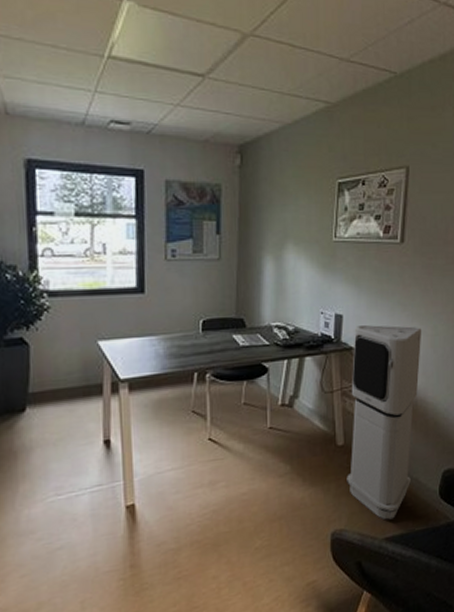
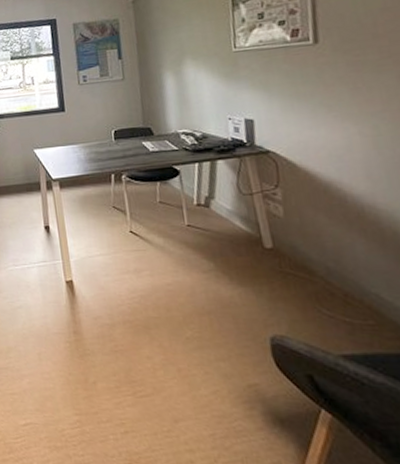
air purifier: present [347,325,422,520] -> none [269,127,369,335]

